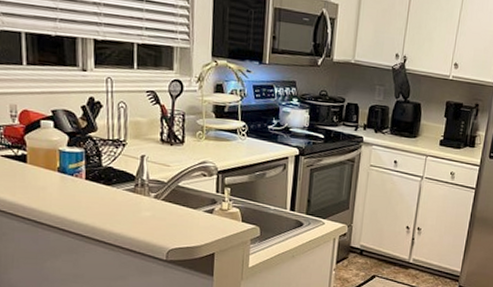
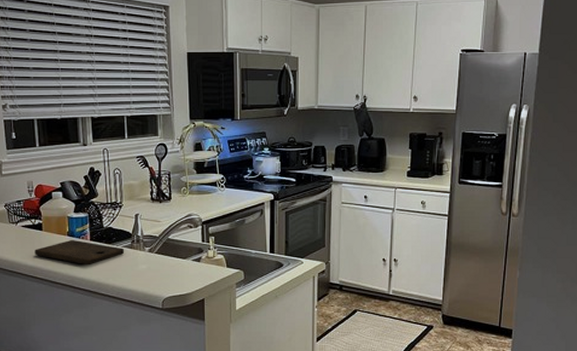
cutting board: none [16,176,127,207] -> present [35,239,125,266]

